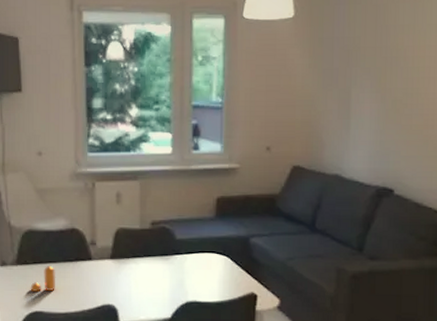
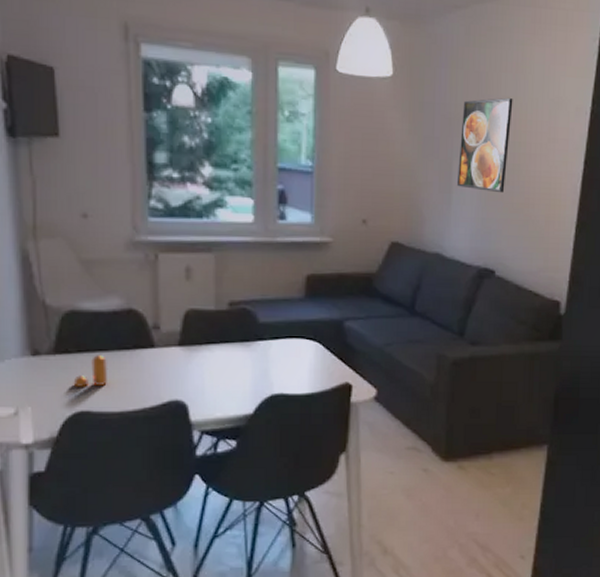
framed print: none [355,25,411,116] -> present [456,97,513,193]

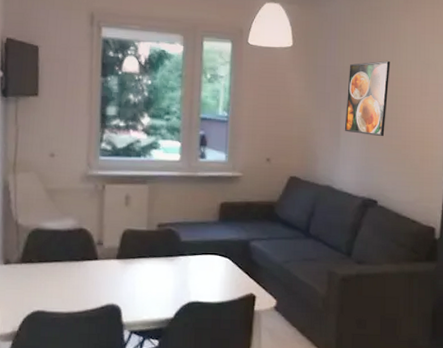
pepper shaker: present [73,355,108,387] -> none [33,265,61,291]

